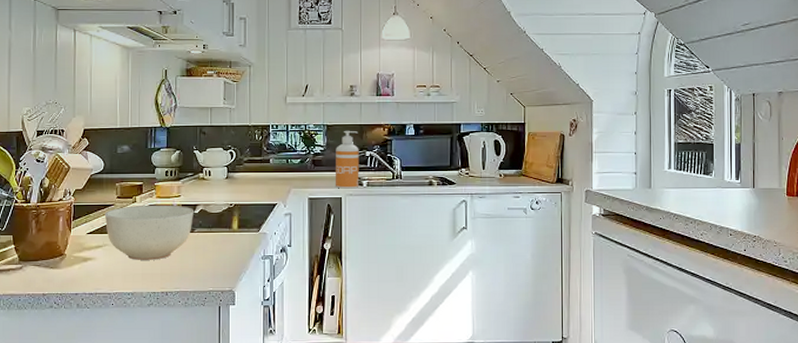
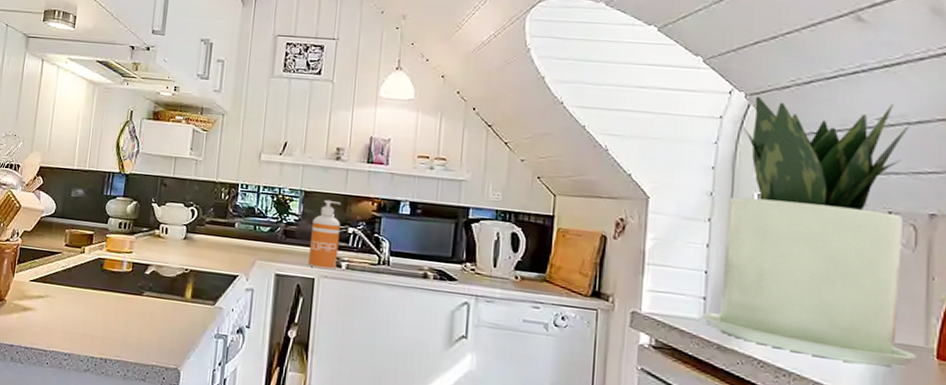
bowl: present [104,205,195,260] -> none [50,256,146,321]
planter: none [634,13,775,206] -> present [701,96,917,367]

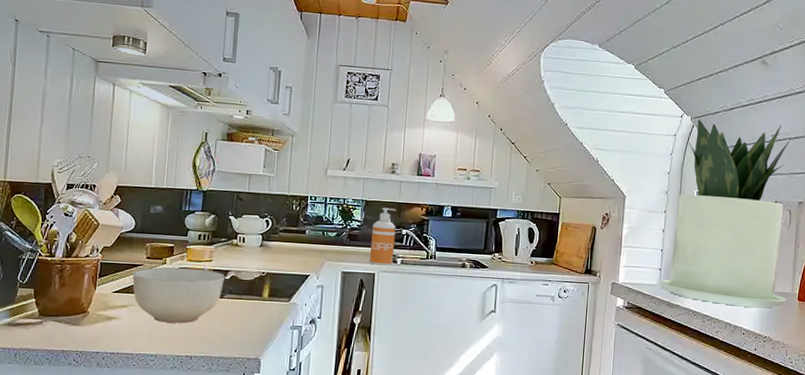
bowl: none [50,256,146,321] -> present [132,267,226,323]

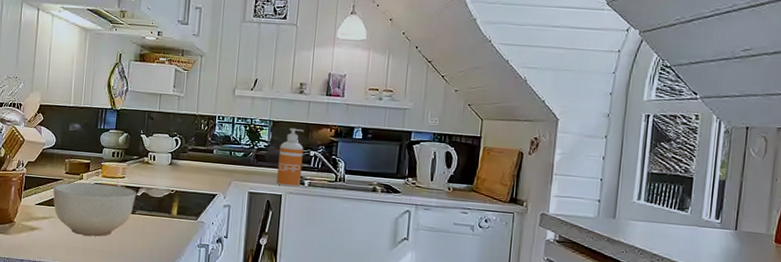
planter: present [658,119,792,309] -> none [596,33,770,250]

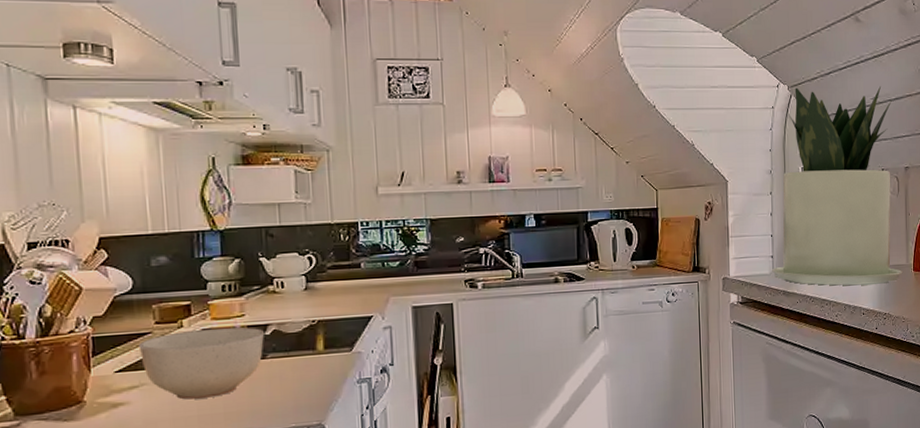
soap dispenser: present [276,128,304,188] -> none [443,224,473,294]
planter: none [596,33,770,250] -> present [771,86,903,286]

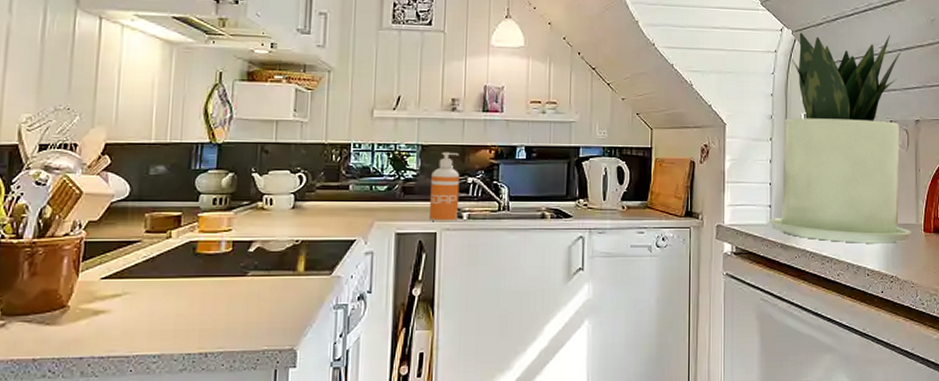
bowl: present [138,326,265,400] -> none [126,241,249,312]
soap dispenser: none [443,224,473,294] -> present [428,151,460,222]

